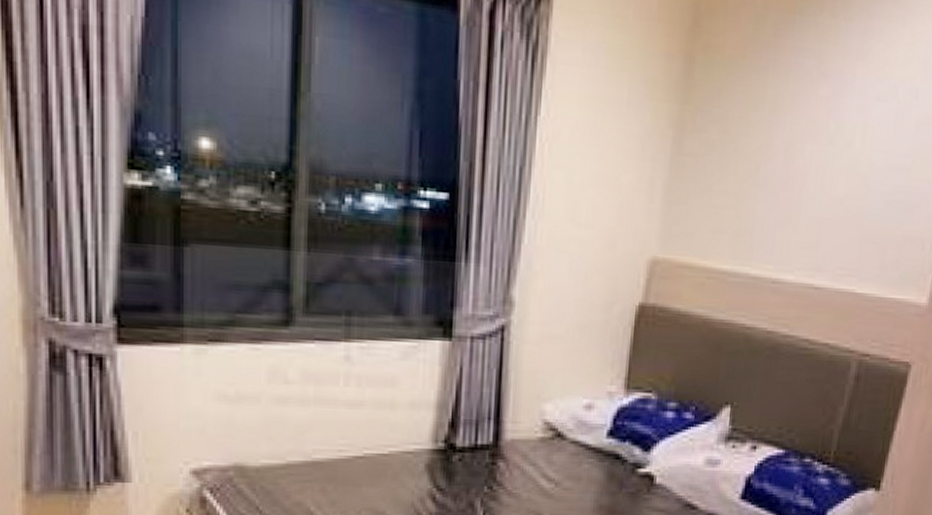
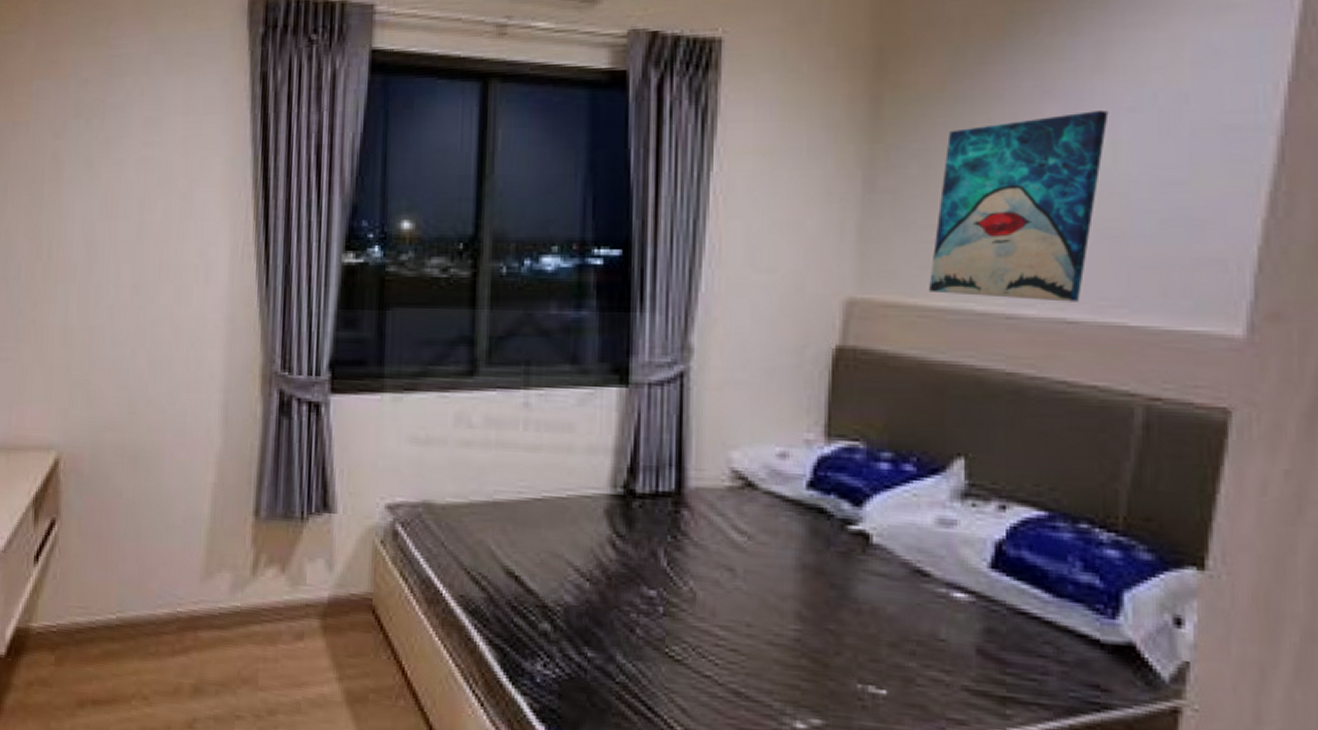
wall art: none [717,95,864,270] -> present [929,111,1109,302]

